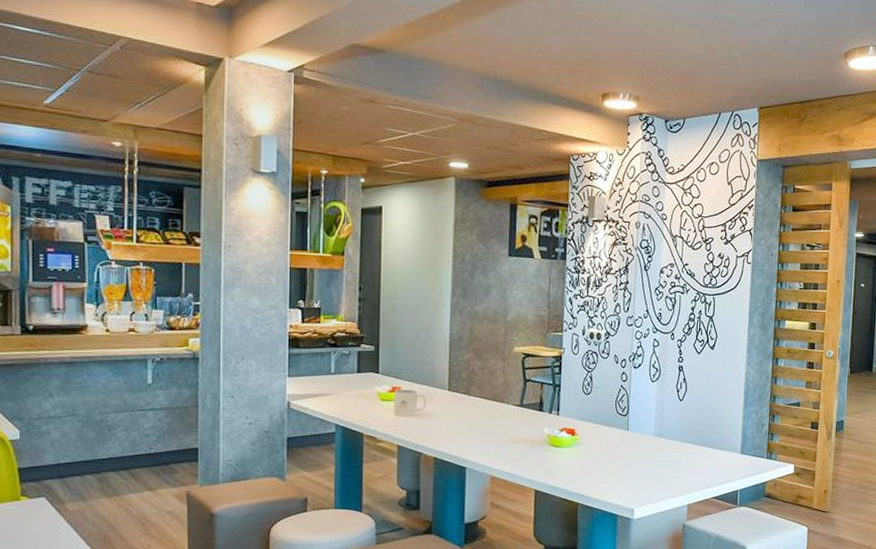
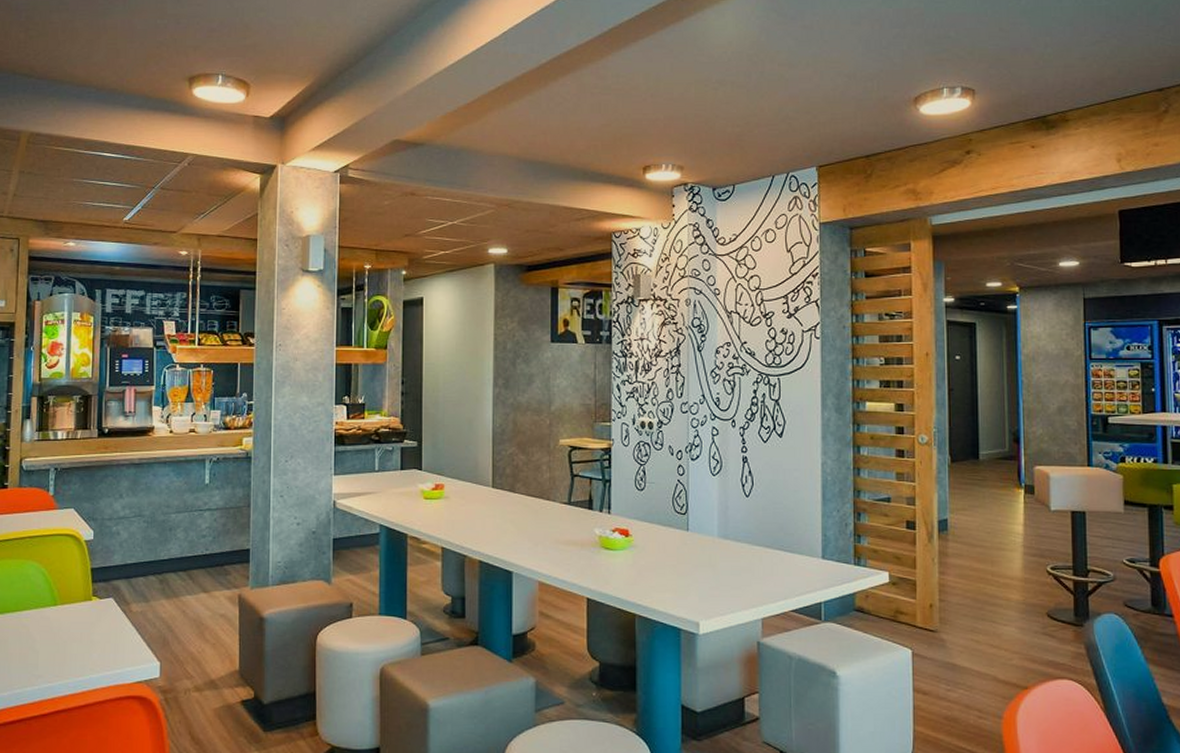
mug: present [393,389,427,417] -> none [436,486,470,517]

